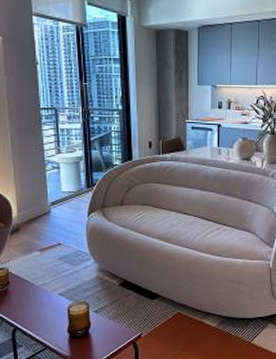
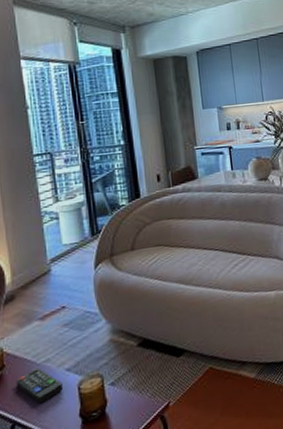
remote control: none [18,288,55,316] -> present [16,367,63,404]

